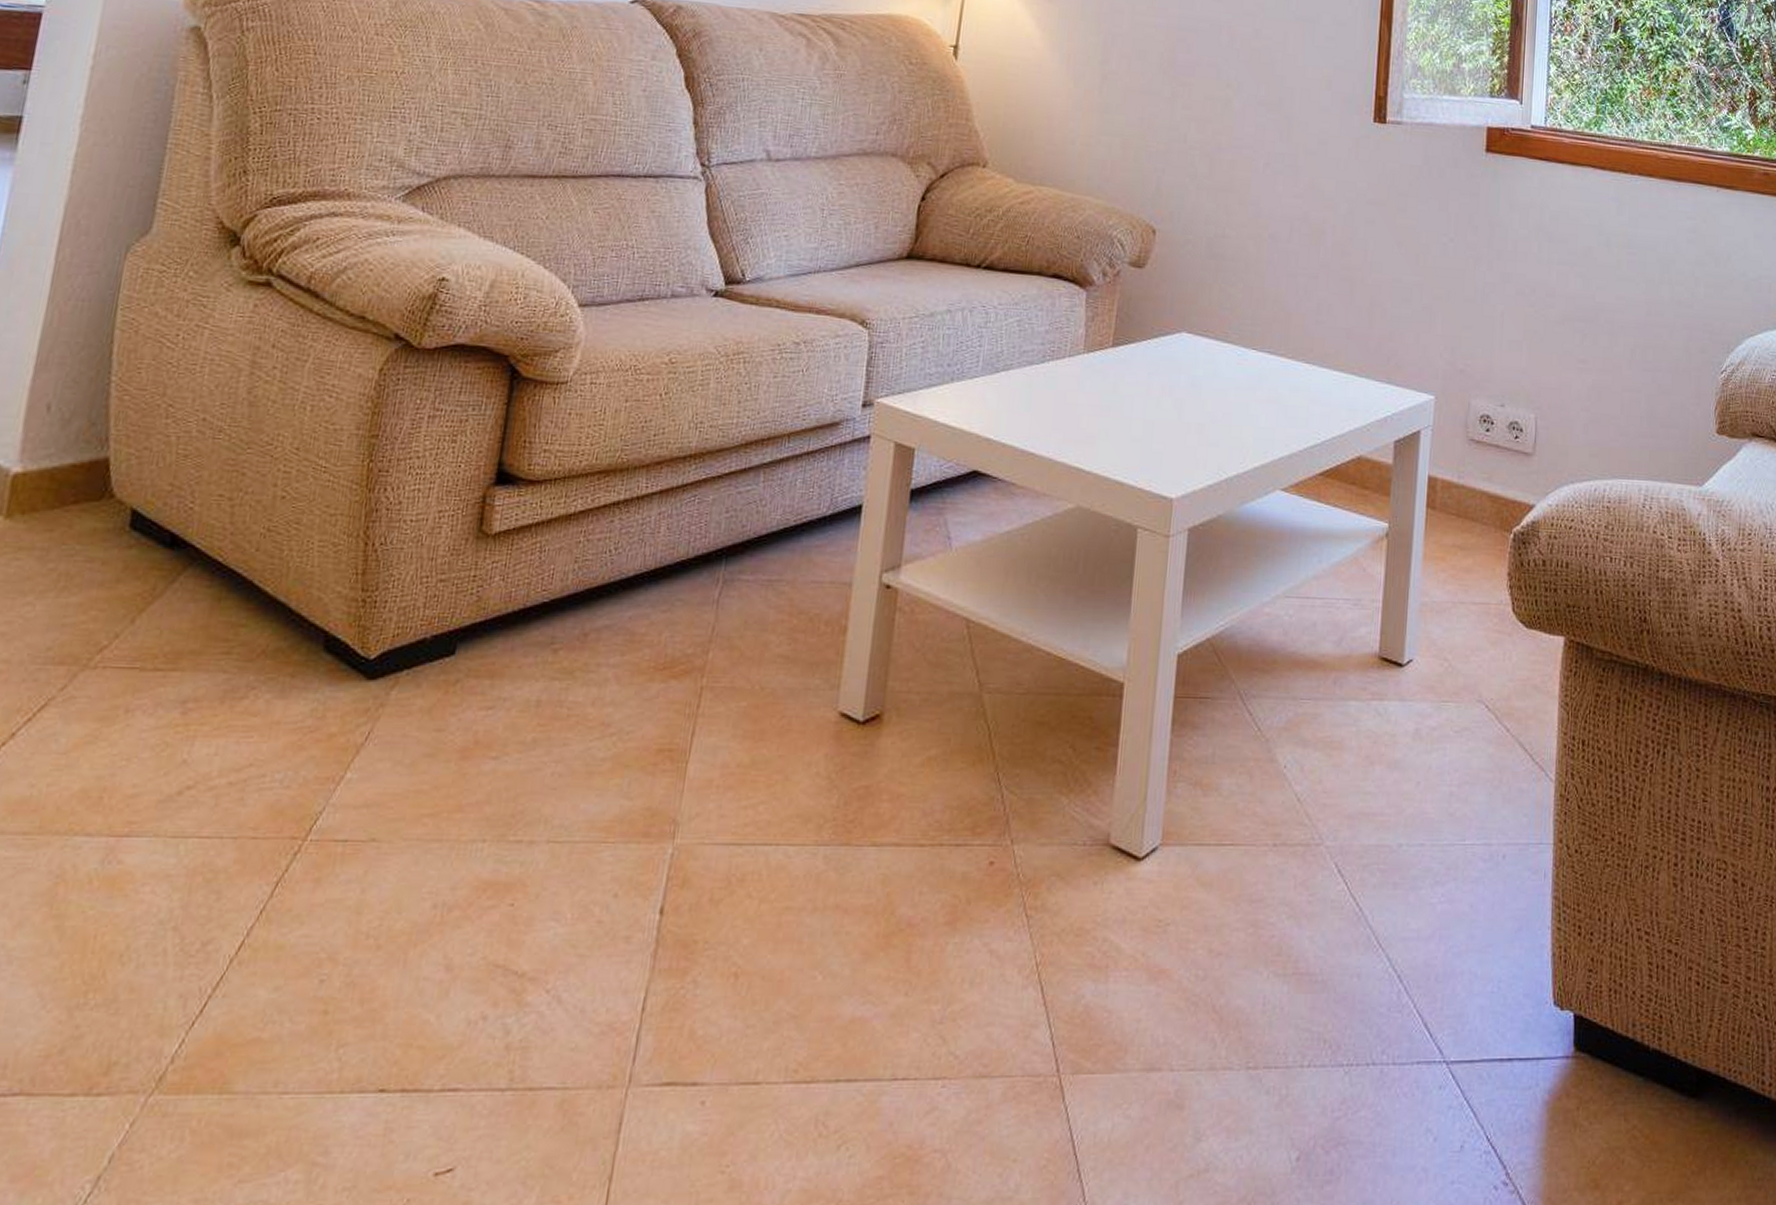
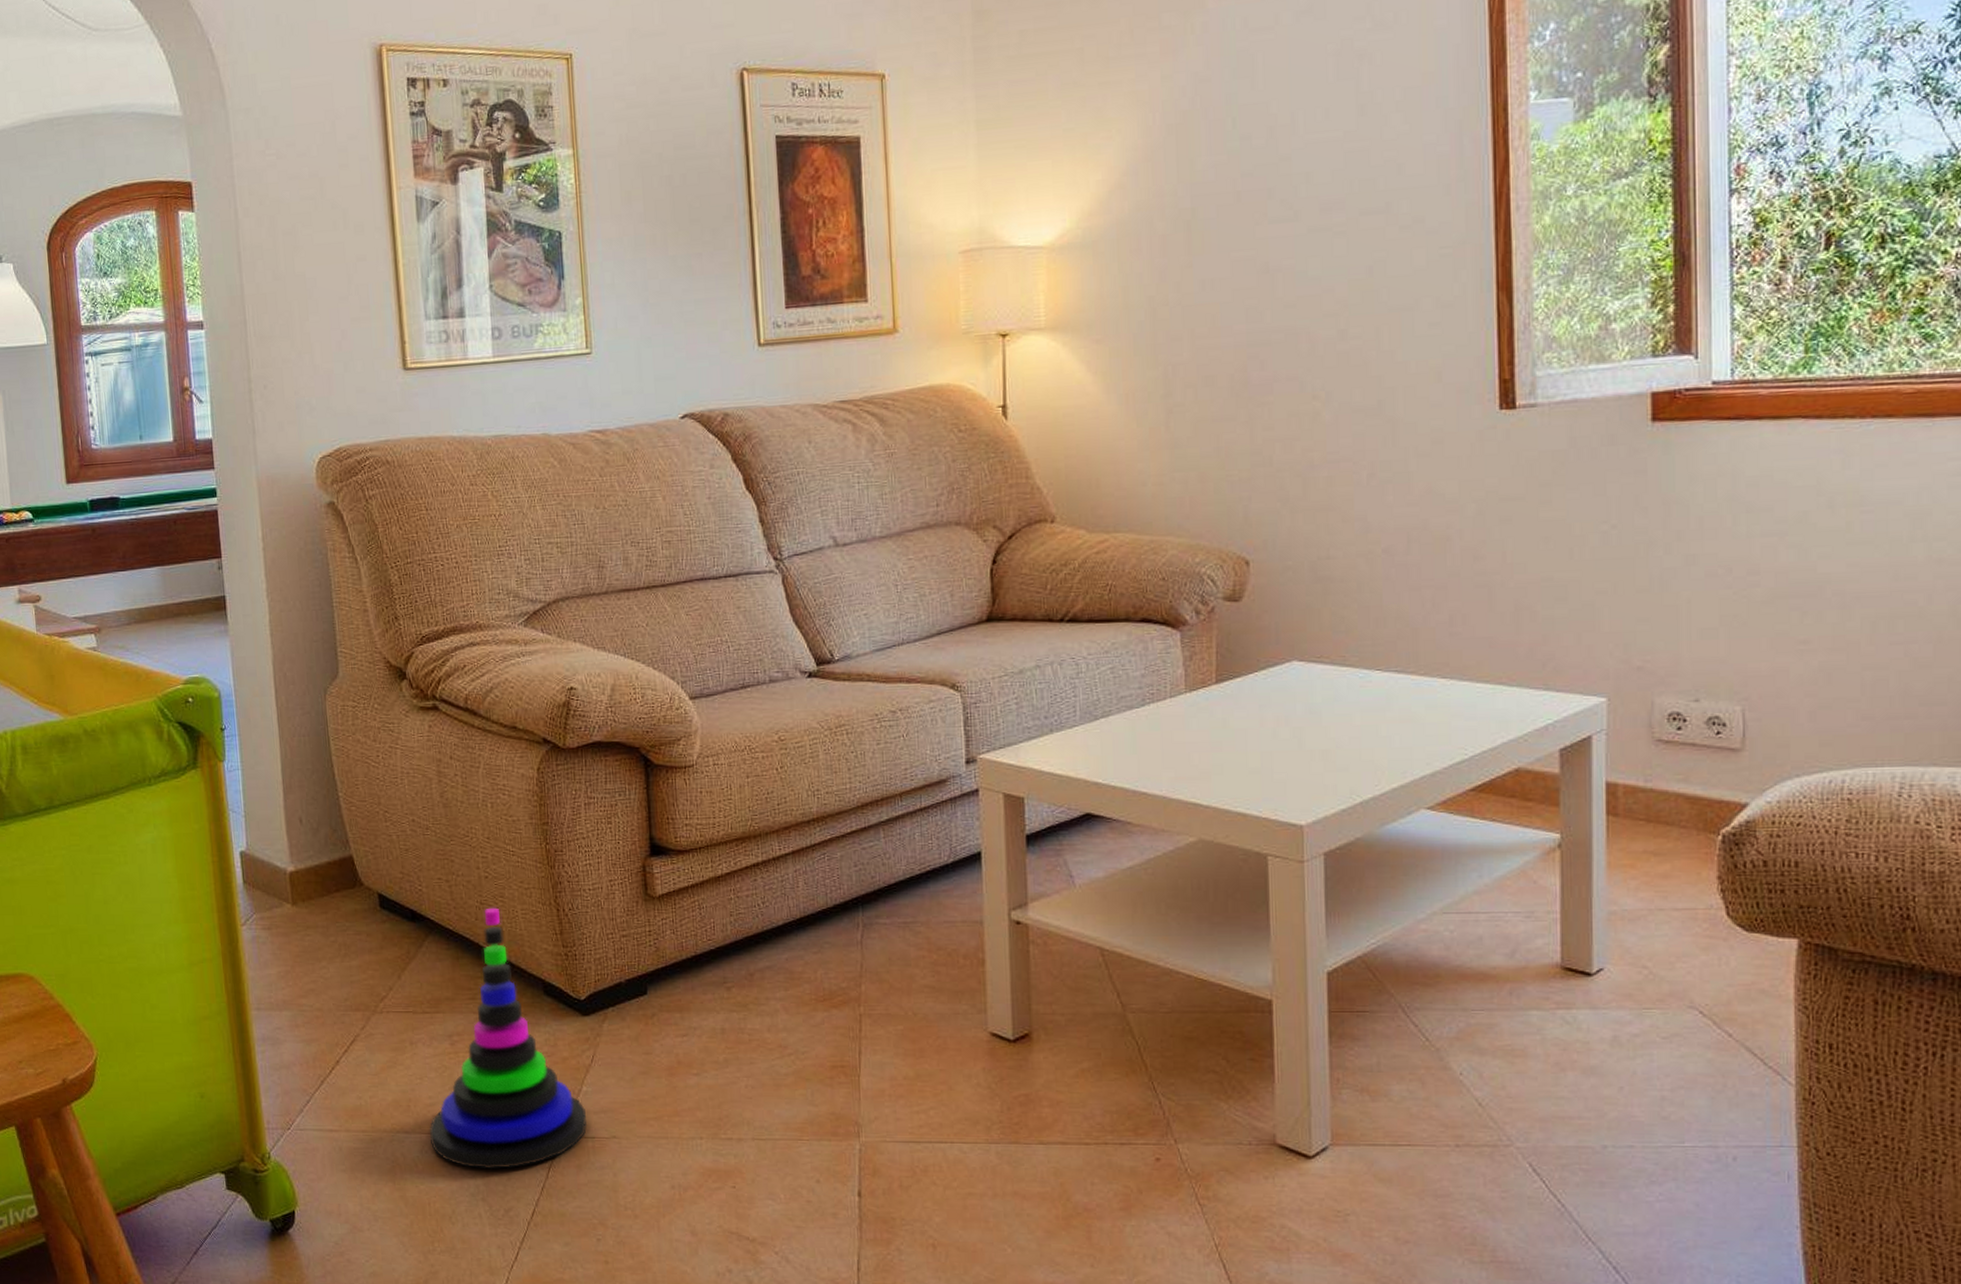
stacking toy: none [119,536,344,886] -> present [430,907,587,1170]

